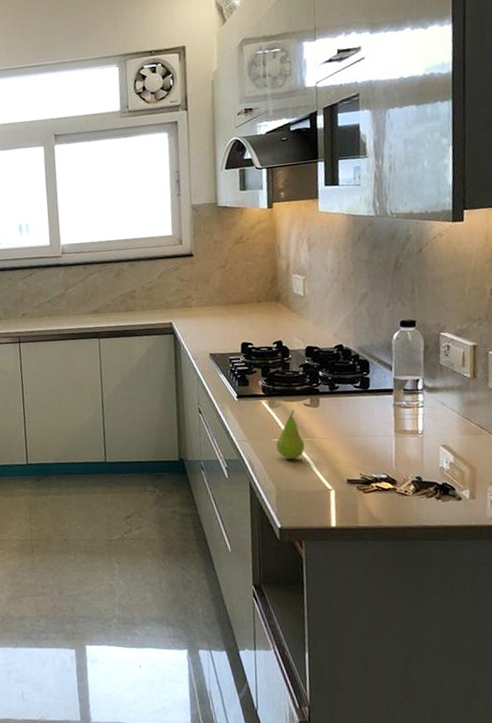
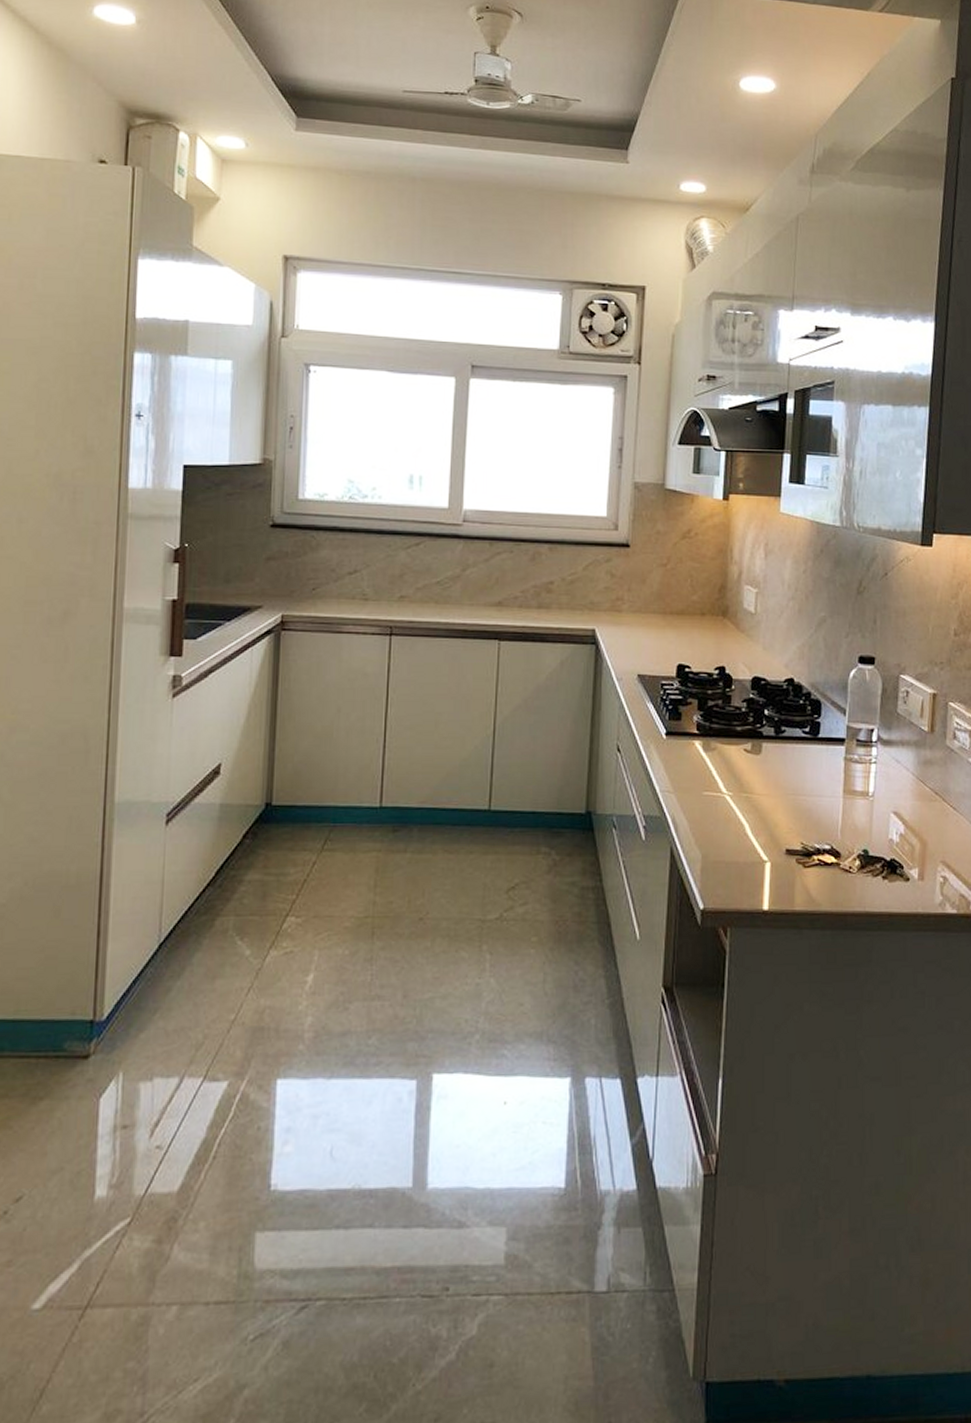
fruit: present [276,409,305,460] -> none [707,755,741,821]

